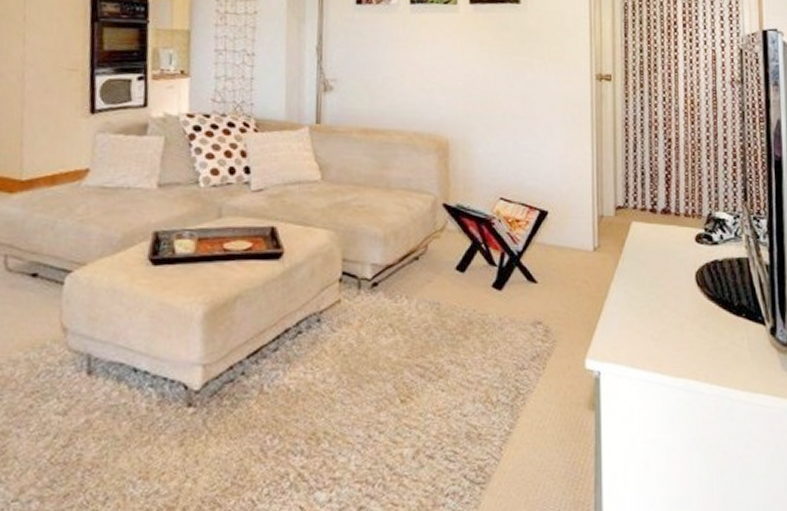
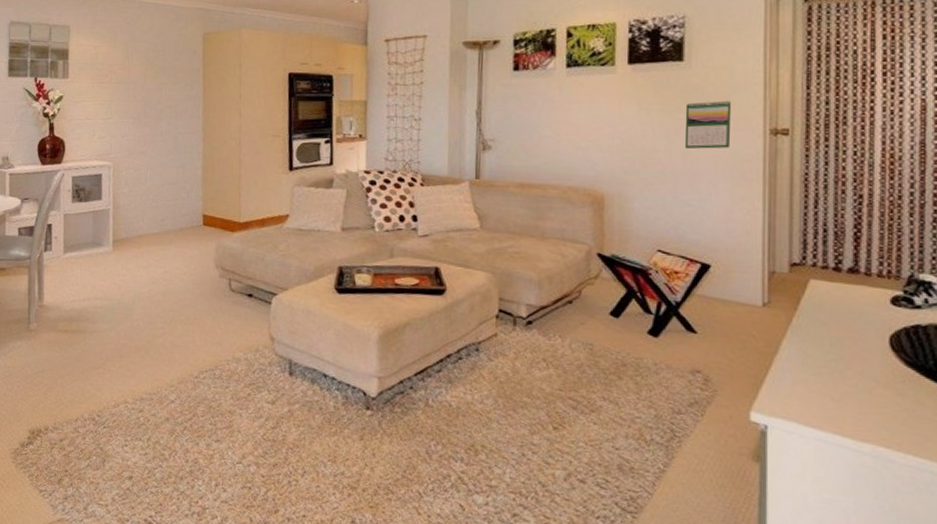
calendar: none [522,44,563,93] -> present [684,100,732,149]

